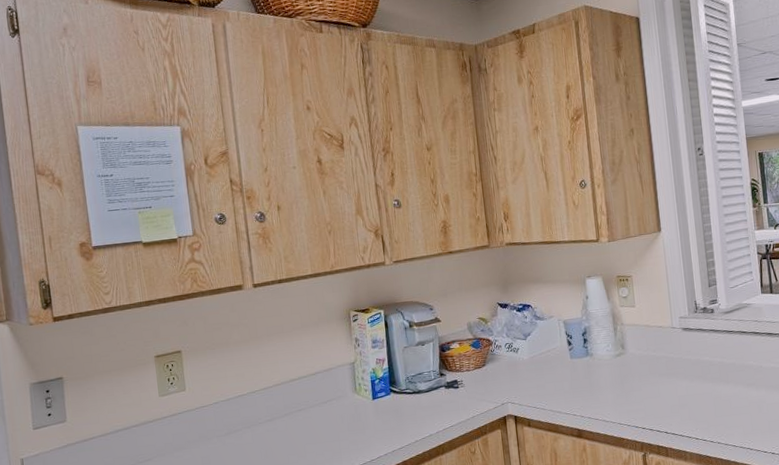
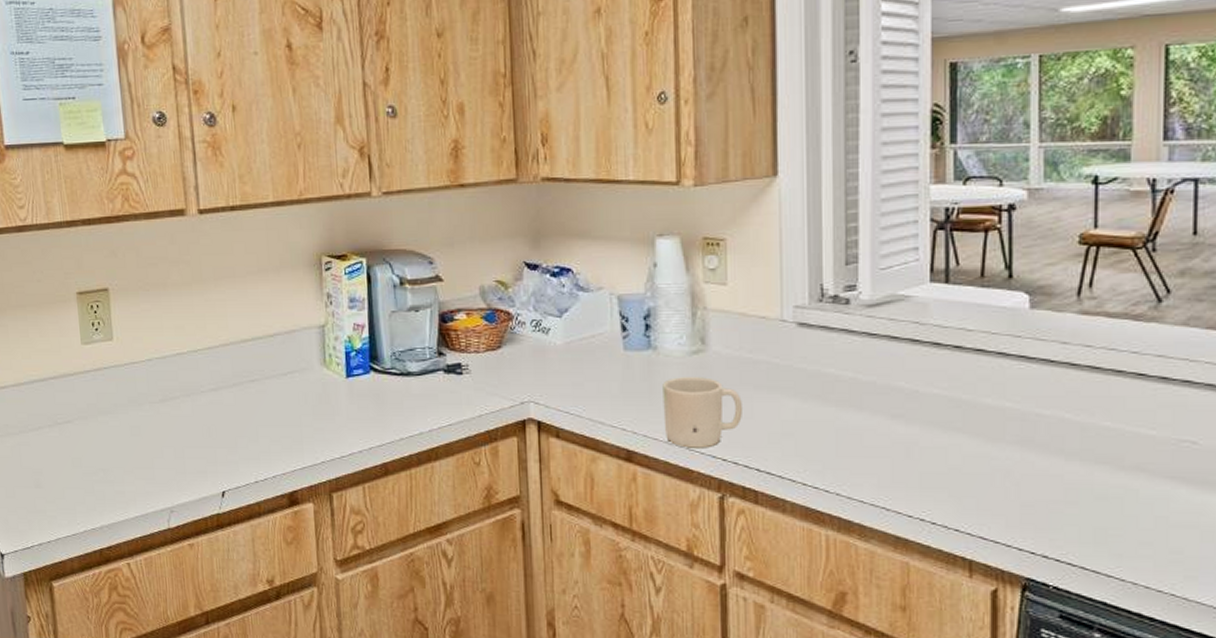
mug: none [598,372,653,423] -> present [662,377,744,448]

